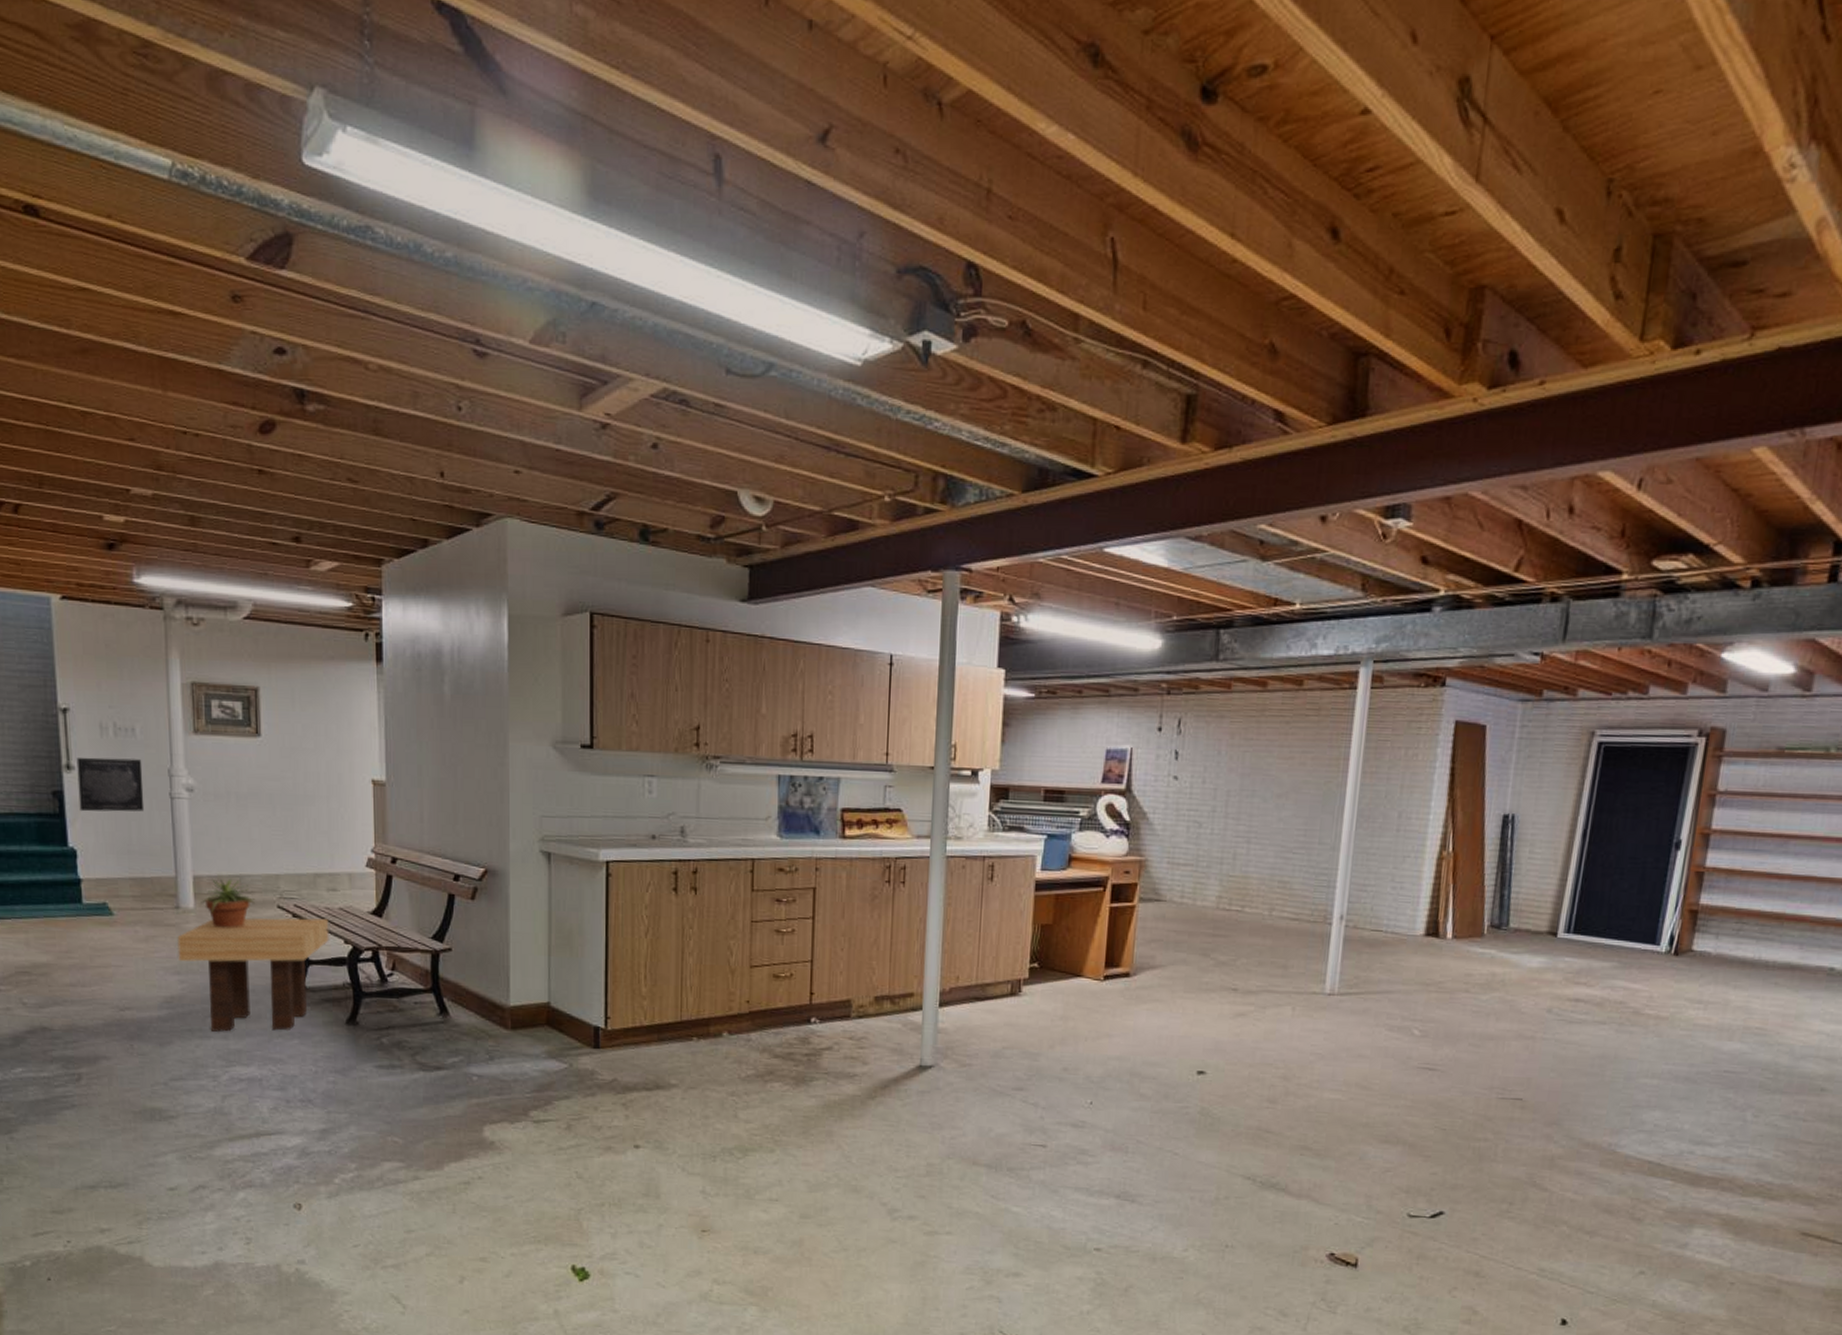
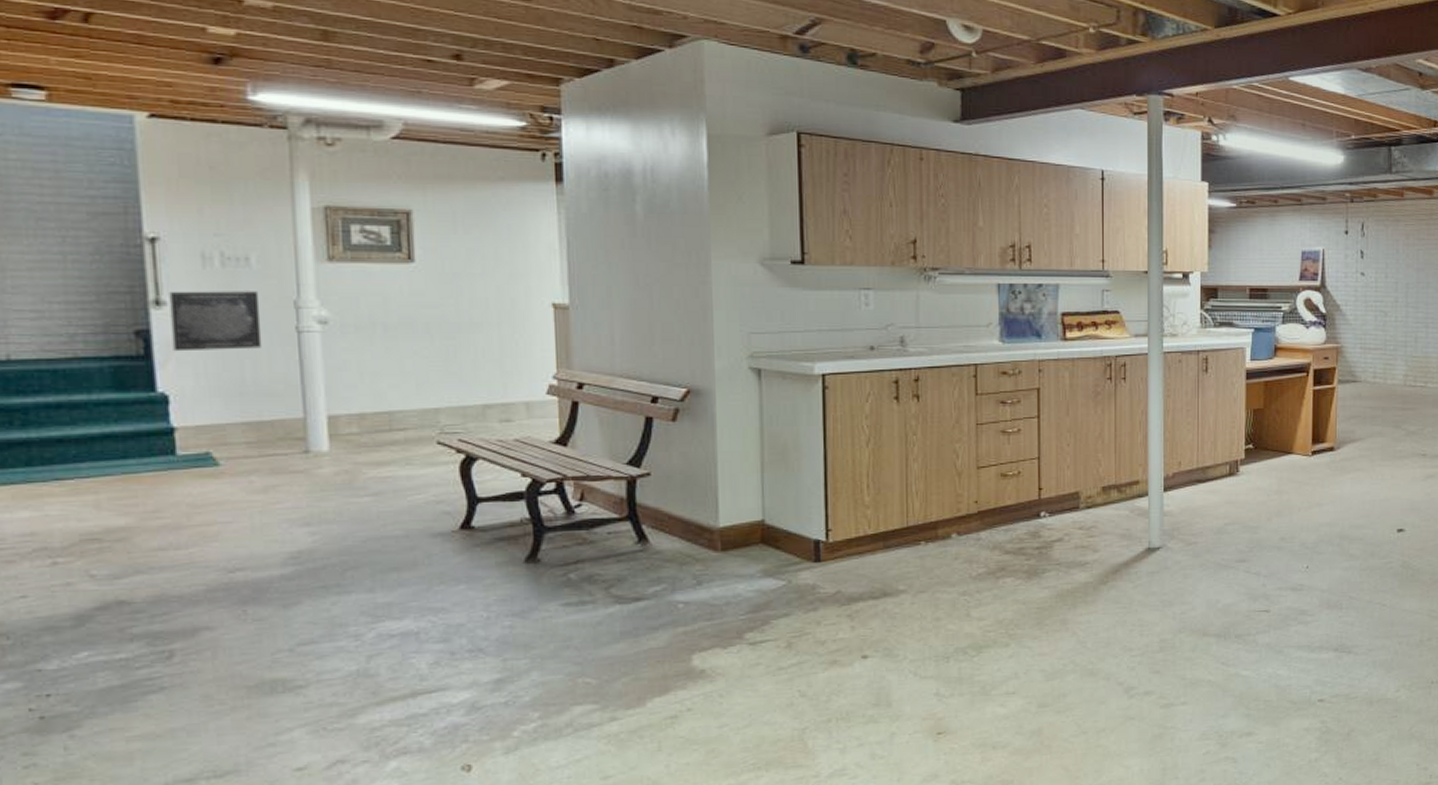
side table: present [177,918,329,1033] -> none [306,452,503,587]
potted plant: present [200,878,256,928] -> none [337,416,409,471]

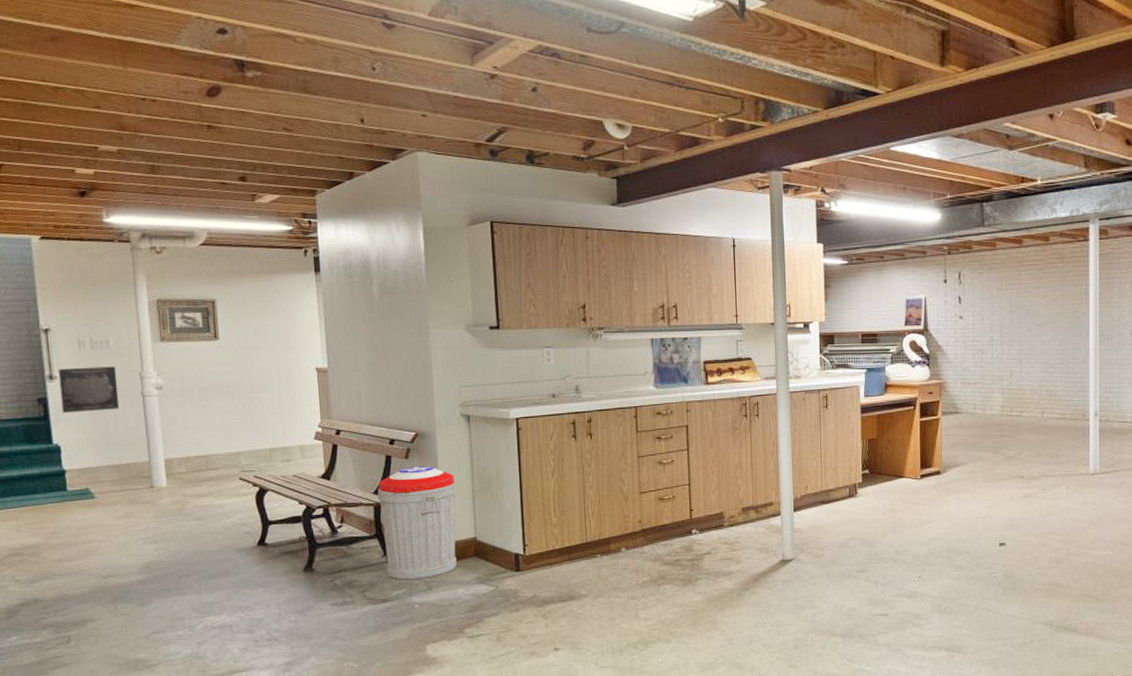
trash can: none [633,431,741,574] -> present [378,466,457,581]

